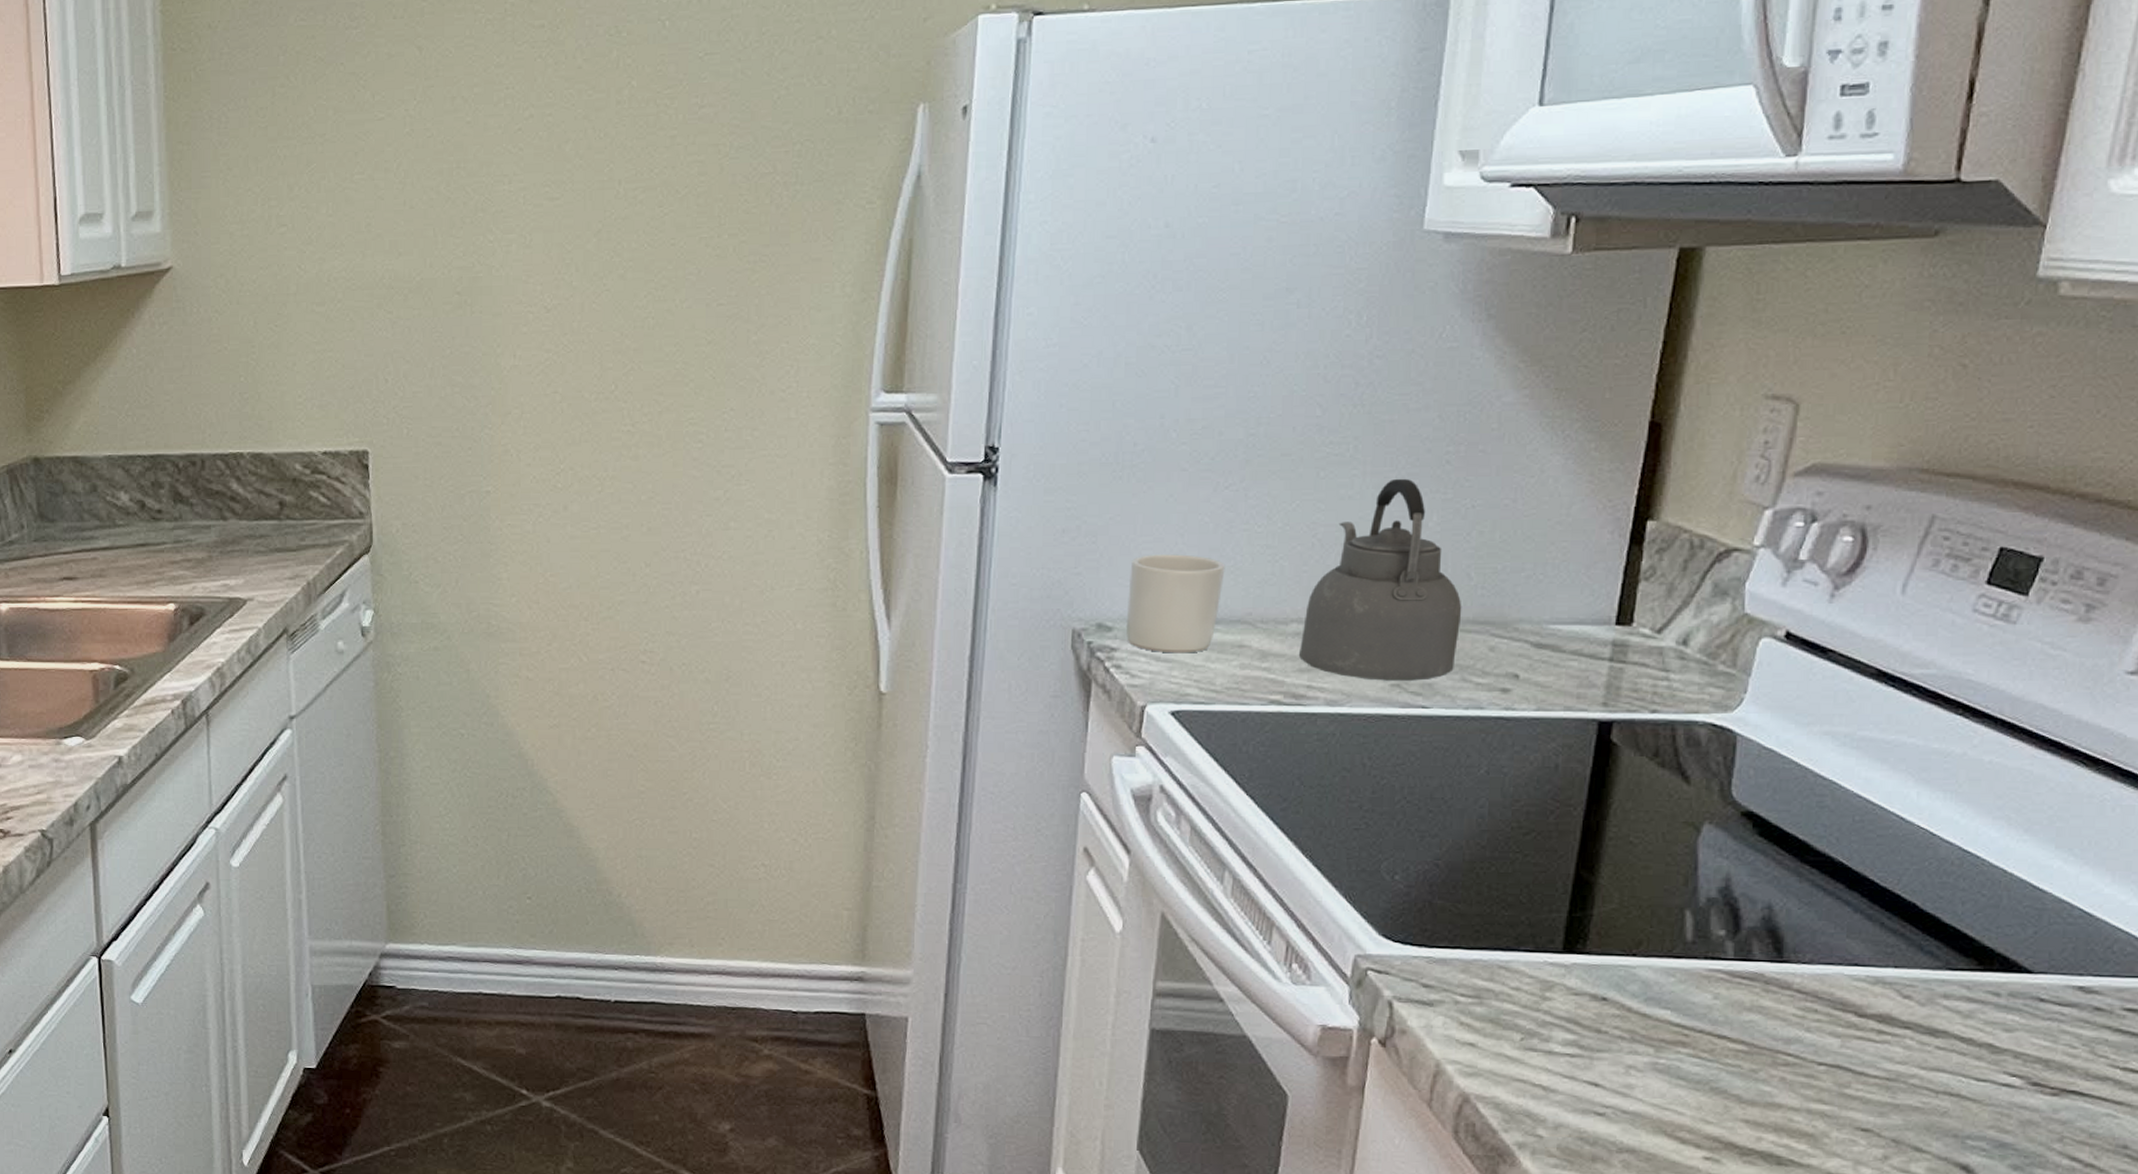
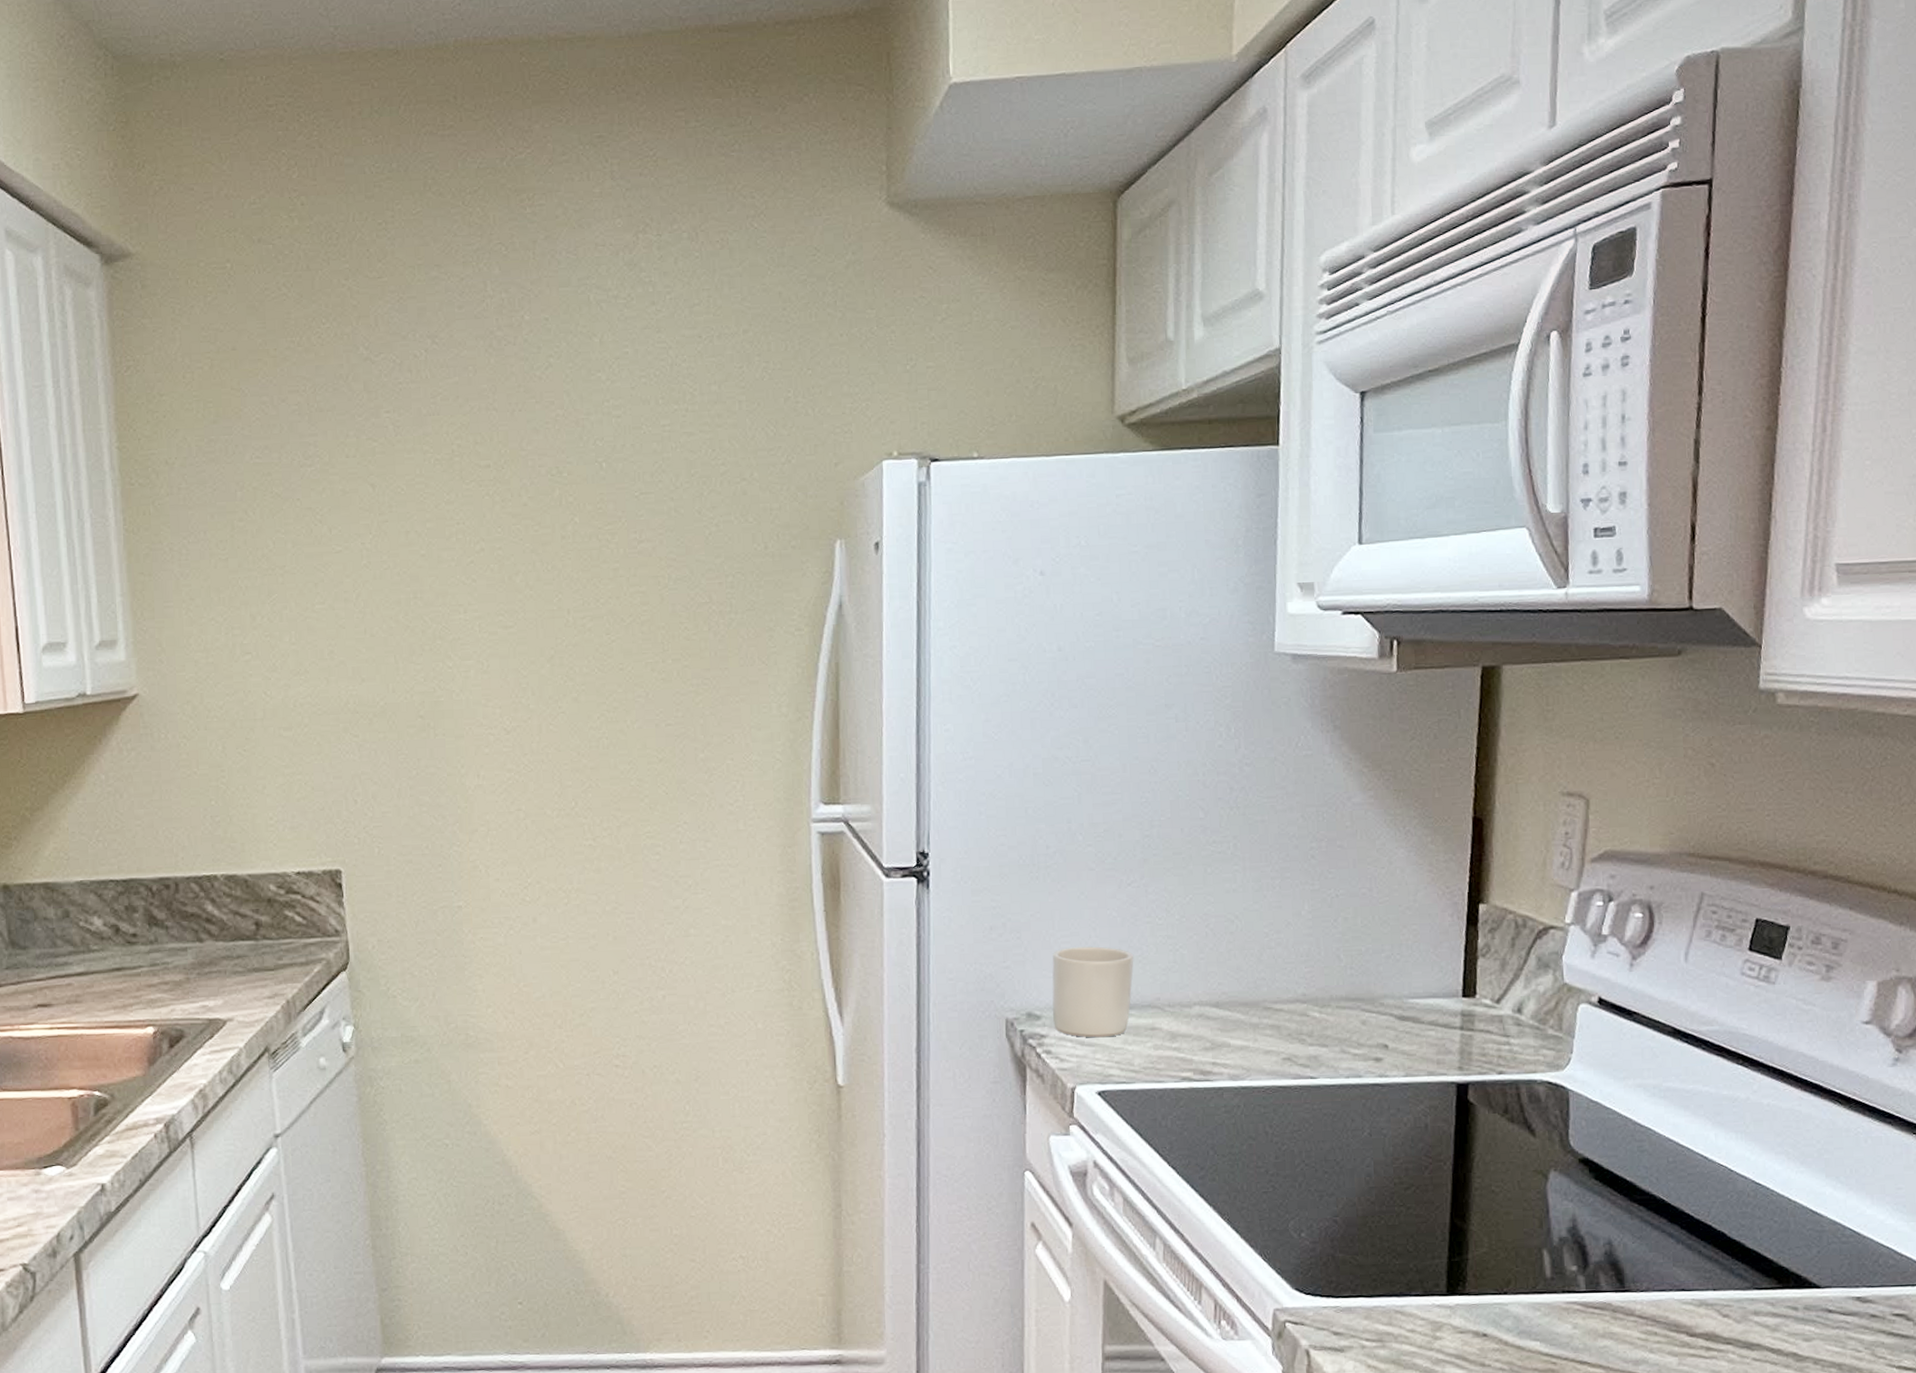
kettle: present [1298,478,1462,681] -> none [1202,872,1336,1056]

